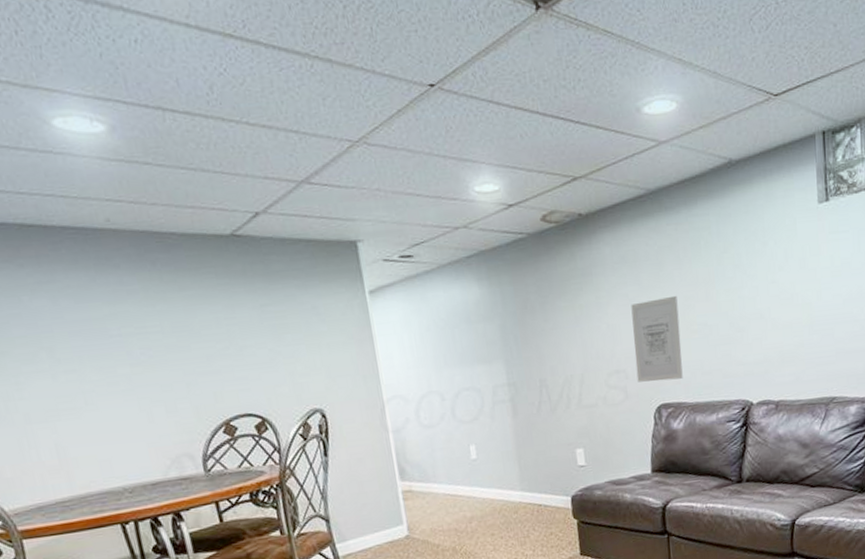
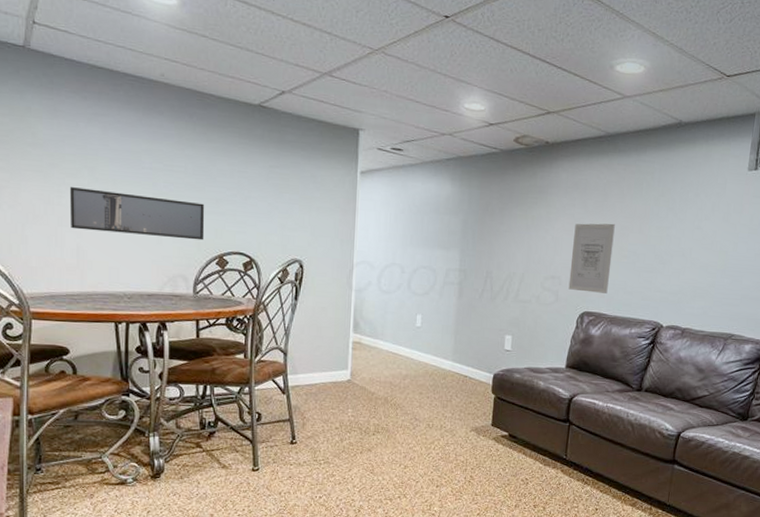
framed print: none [29,365,203,425] -> present [69,187,205,241]

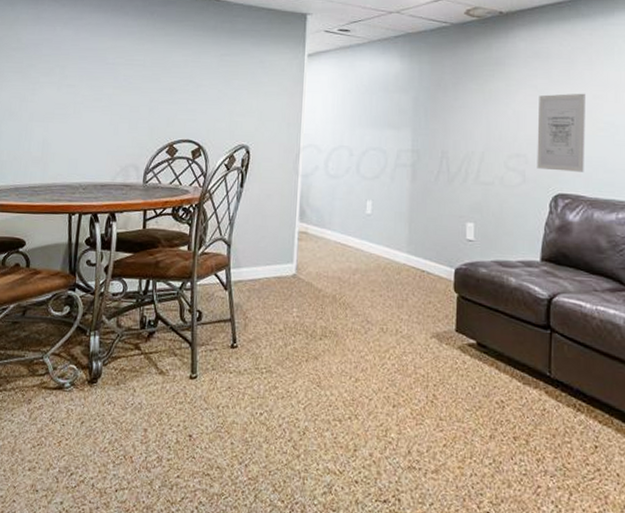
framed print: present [69,187,205,241] -> none [40,85,159,130]

